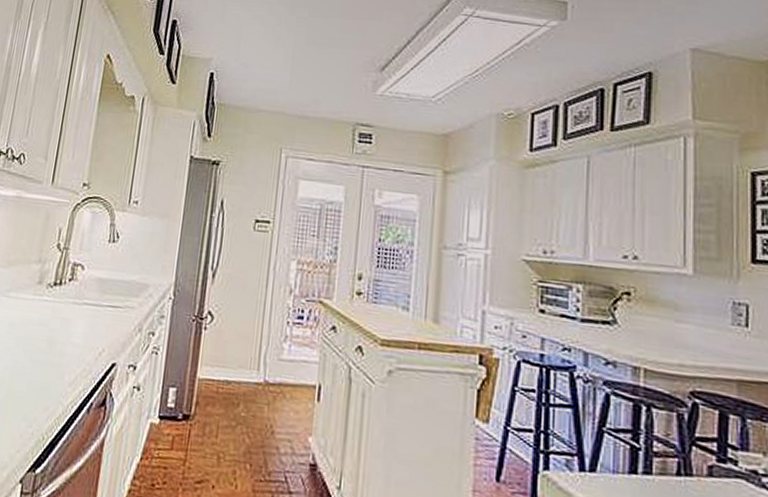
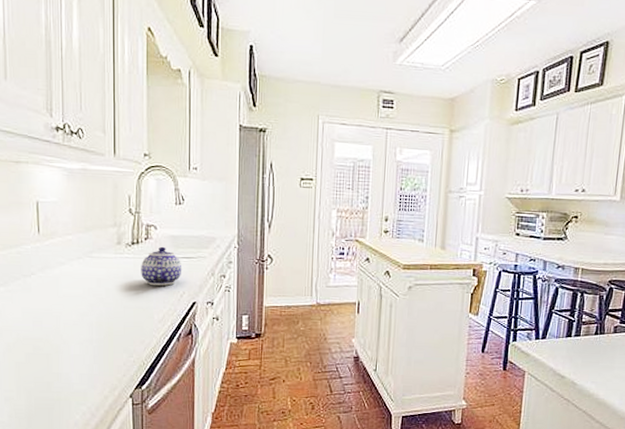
teapot: none [58,290,106,340] -> present [141,246,182,286]

